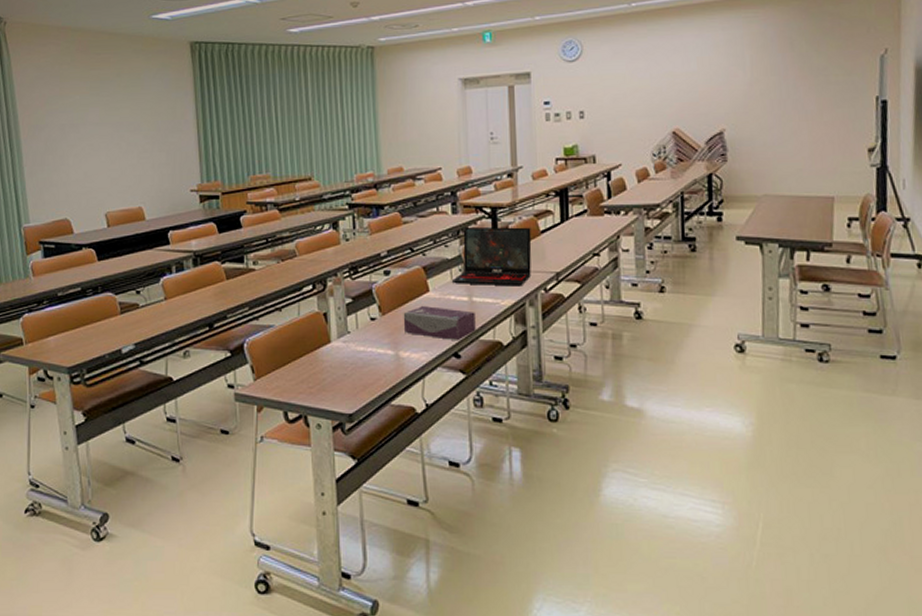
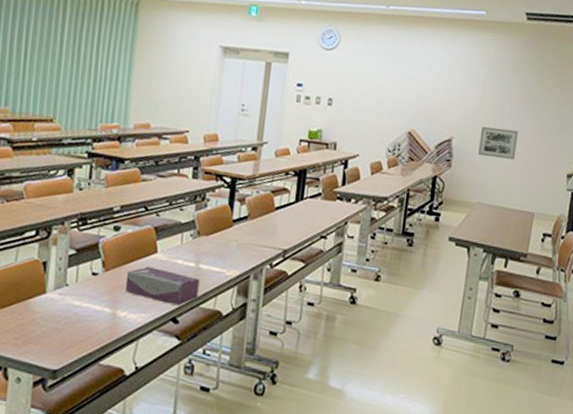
laptop: present [451,226,532,287] -> none [181,192,267,259]
wall art: none [755,110,802,145] -> present [478,126,519,159]

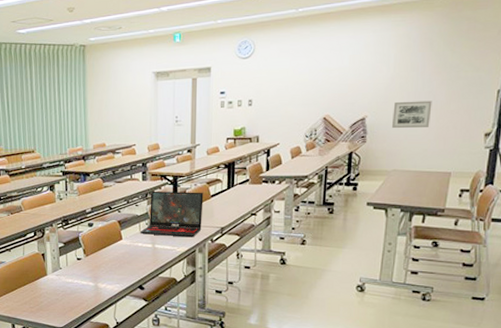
tissue box: present [125,265,200,306] -> none [102,249,157,277]
laptop: none [181,192,267,259] -> present [139,191,204,237]

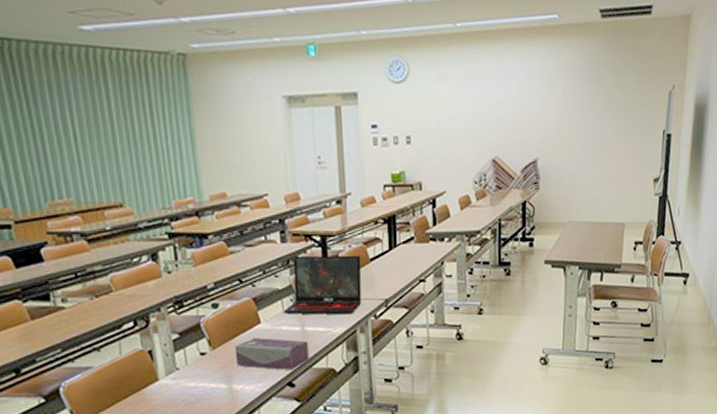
tissue box: none [102,249,157,277] -> present [234,337,309,371]
wall art: present [392,101,432,129] -> none [564,141,603,174]

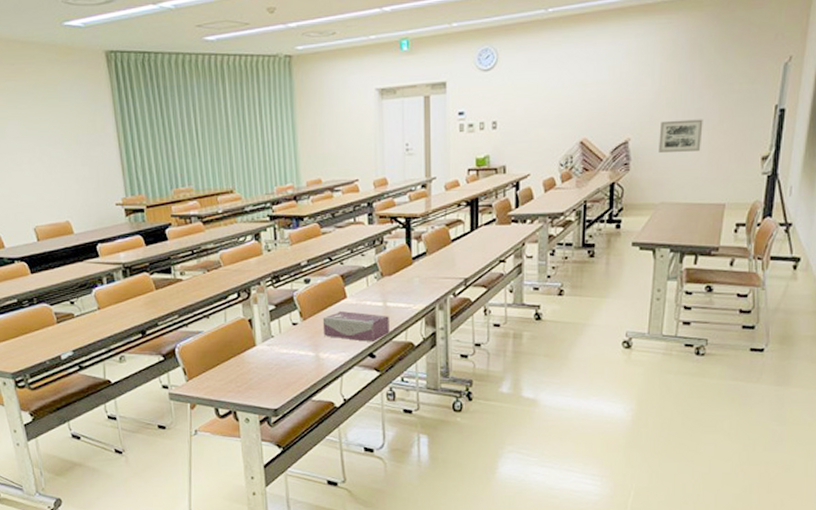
laptop: present [283,255,362,315] -> none [367,236,443,292]
wall art: none [564,141,603,174] -> present [659,119,703,154]

